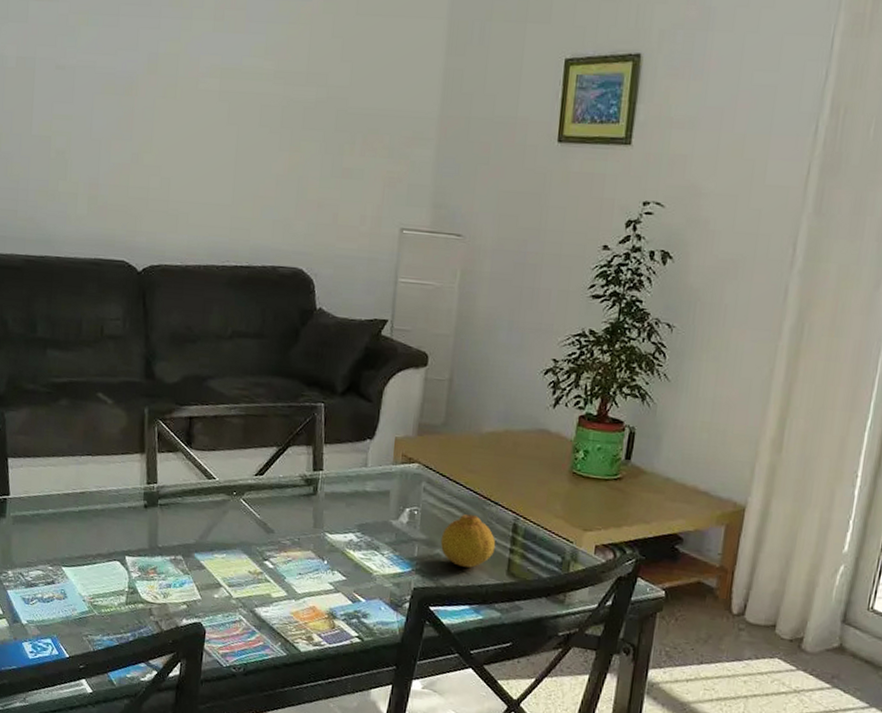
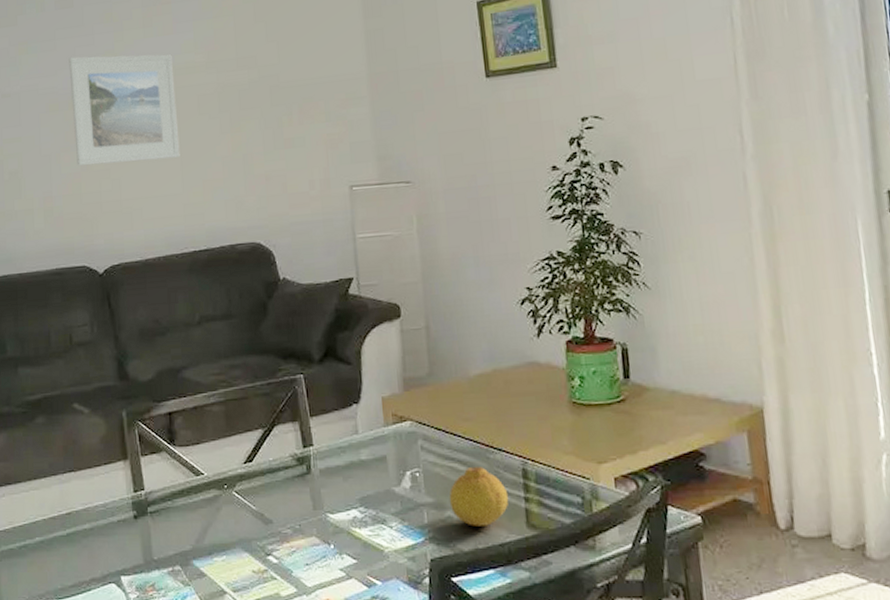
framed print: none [127,38,240,168] -> present [69,54,180,166]

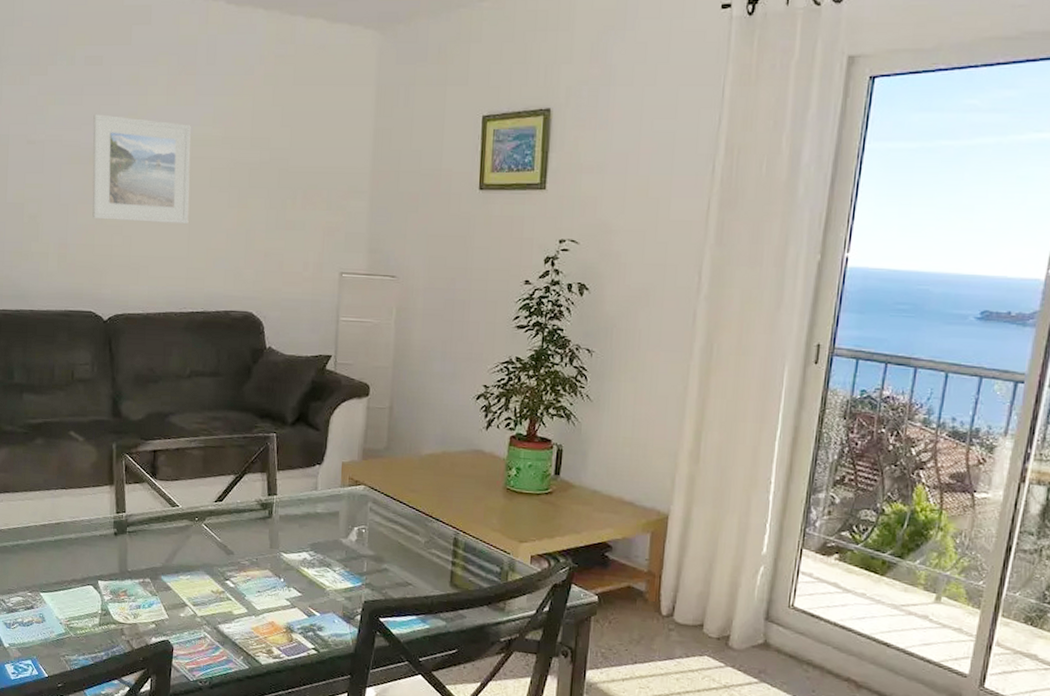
fruit: present [449,467,509,526] -> none [387,531,439,581]

